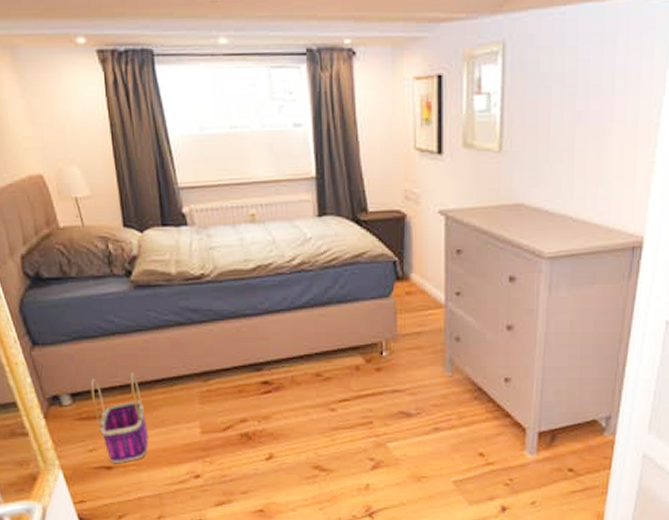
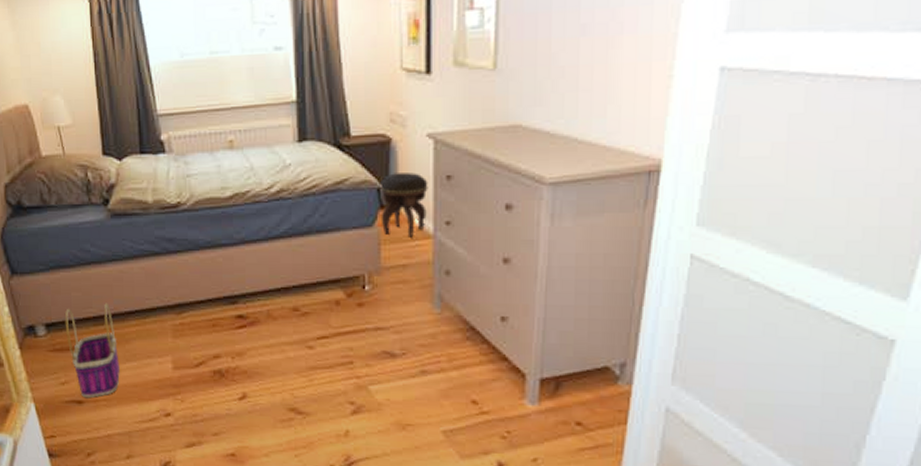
footstool: none [395,247,440,307] -> present [379,173,428,238]

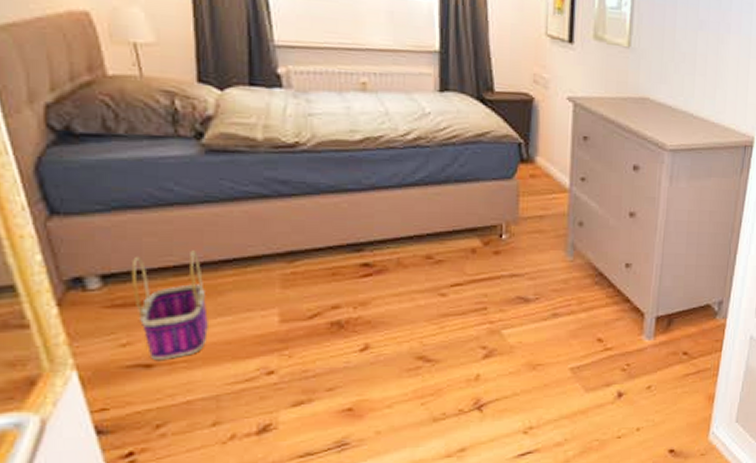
footstool: present [379,173,428,238] -> none [520,130,567,191]

